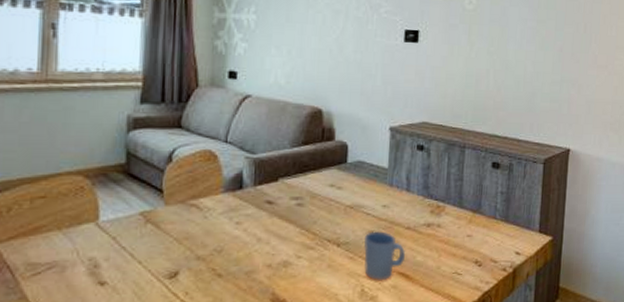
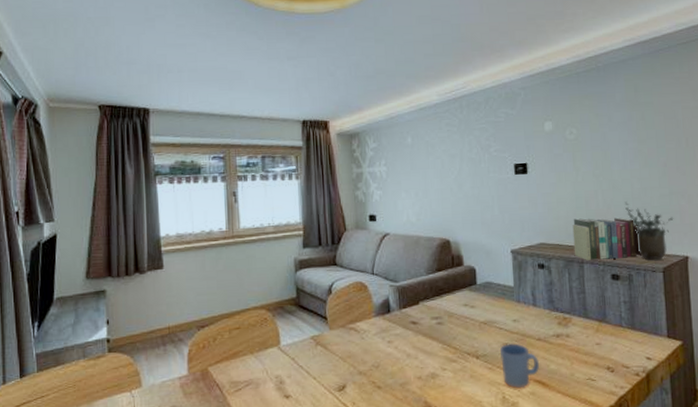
books: none [456,98,527,146] -> present [572,217,643,260]
potted plant: none [515,85,562,150] -> present [625,201,674,260]

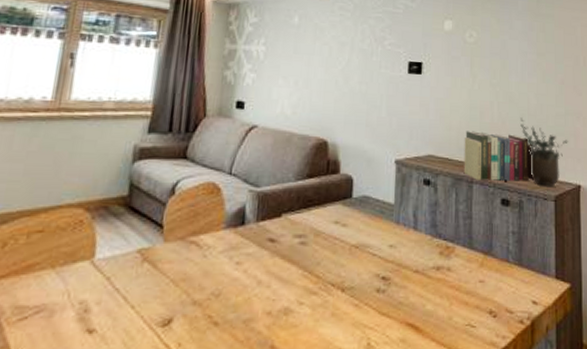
mug: present [500,343,539,388] -> none [370,275,414,333]

